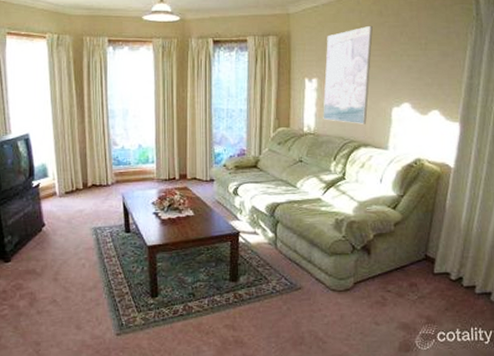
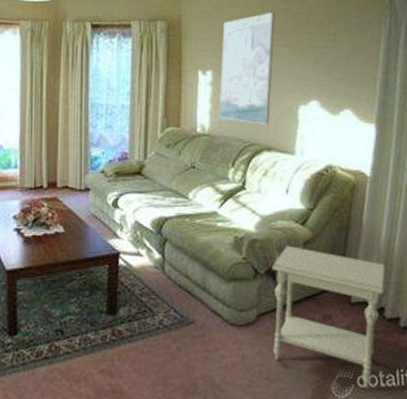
side table: none [367,226,465,343] -> present [271,245,386,389]

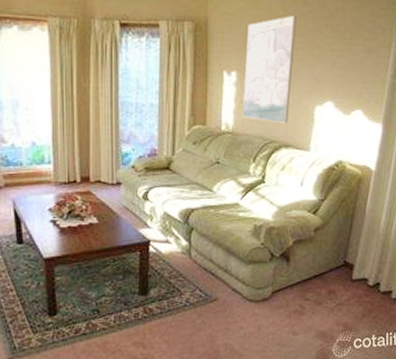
side table: present [271,245,386,389] -> none [285,232,383,349]

